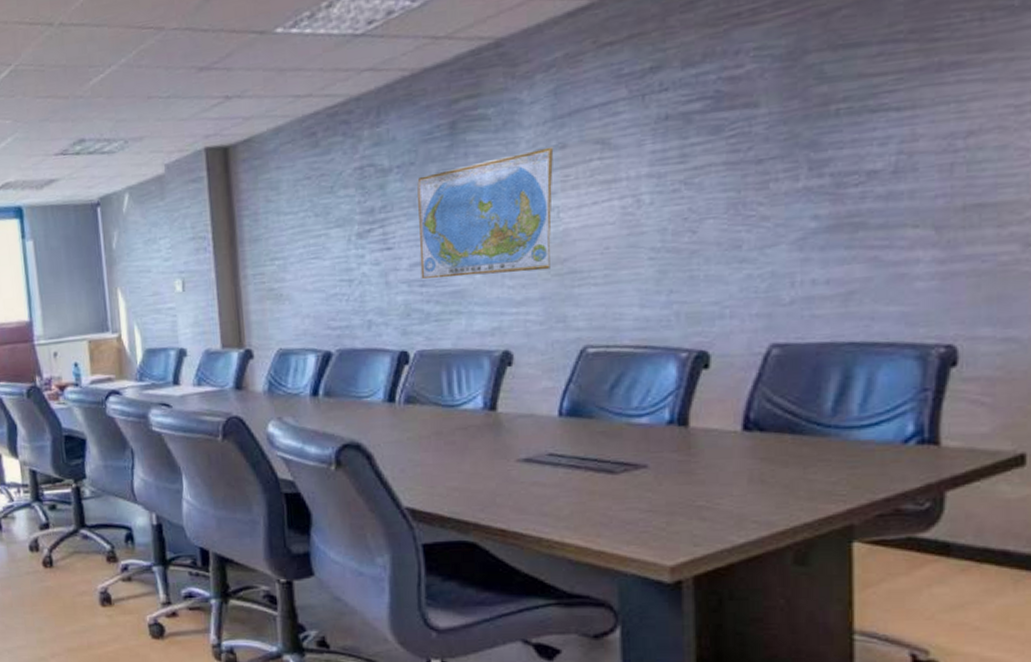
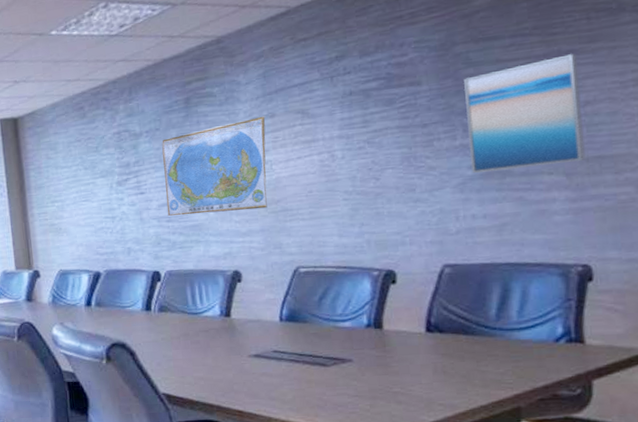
wall art: none [815,67,962,225] -> present [464,54,586,173]

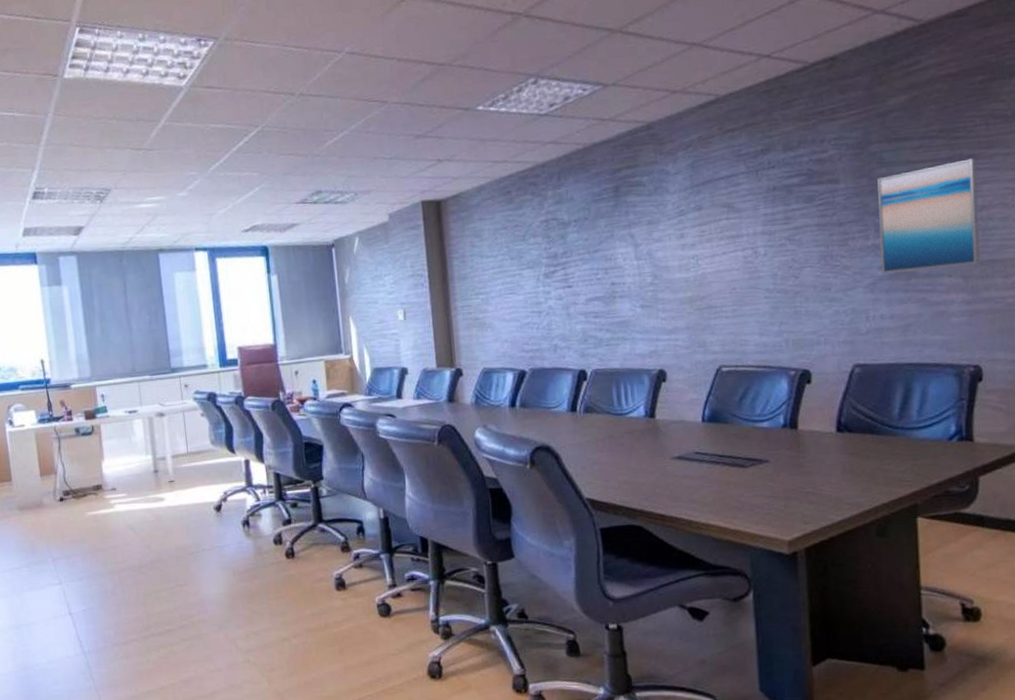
world map: present [162,116,267,216] -> none [590,208,693,311]

